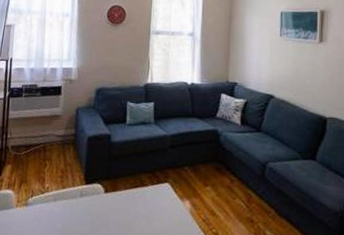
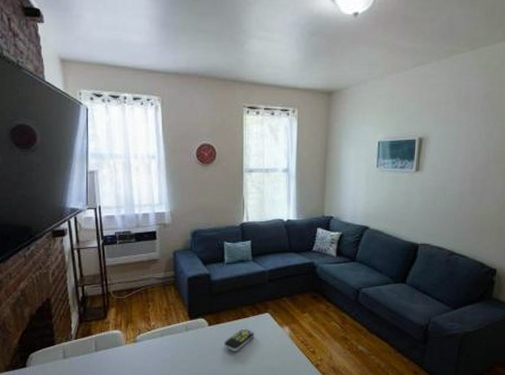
remote control: none [120,198,153,226] -> present [224,328,255,351]

